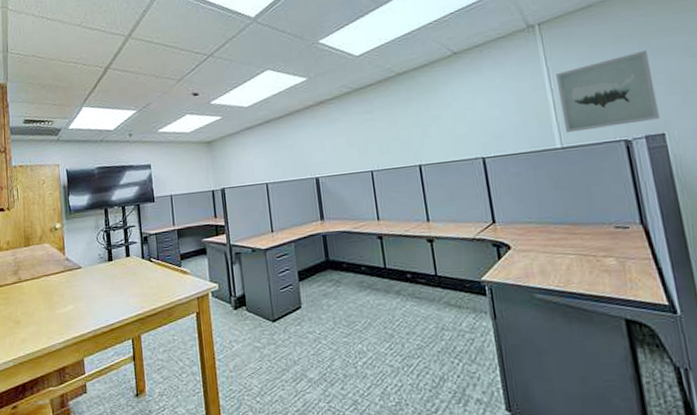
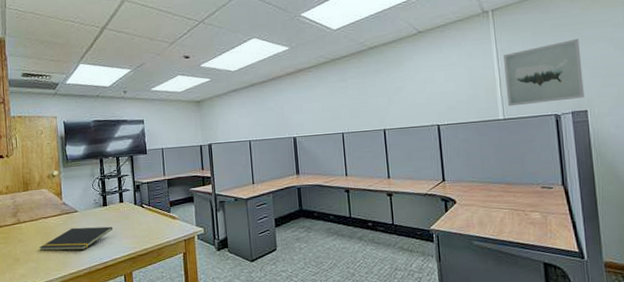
notepad: none [41,283,120,313] -> present [39,226,113,251]

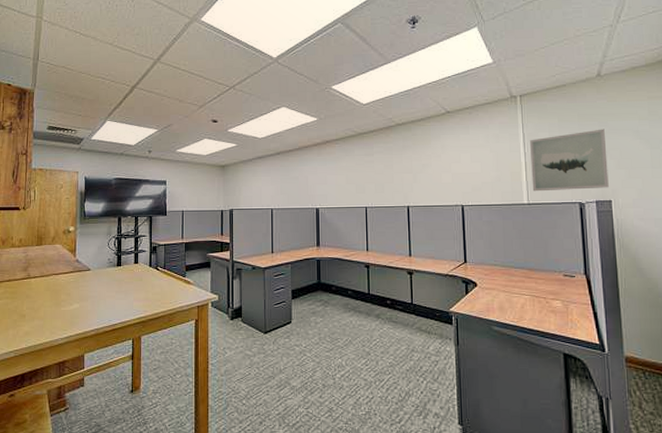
notepad: present [39,226,113,251] -> none [47,286,126,310]

